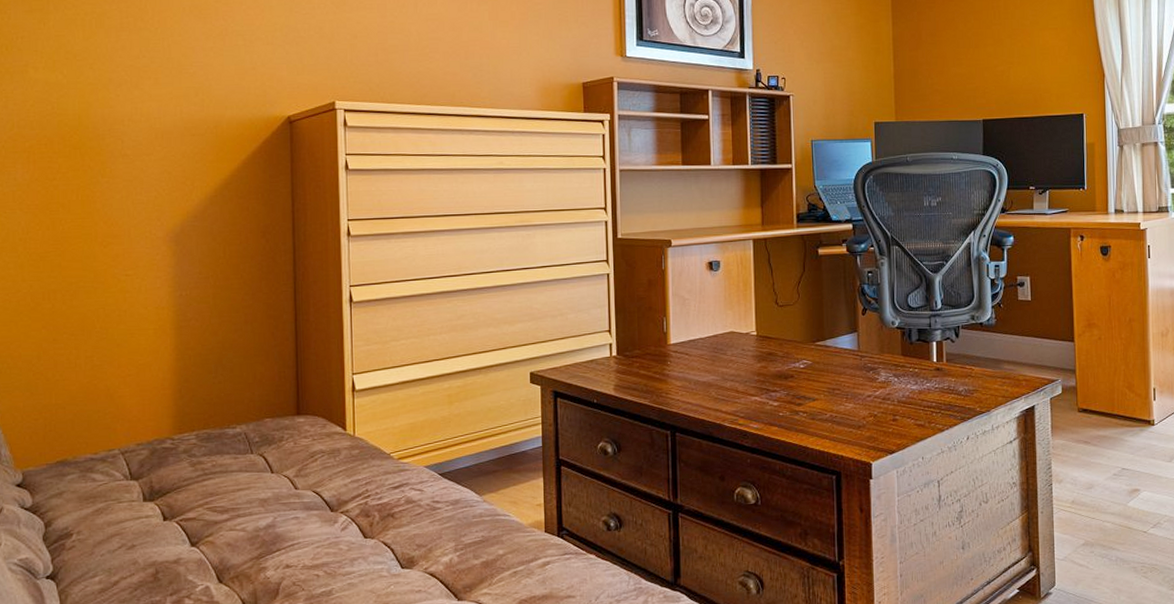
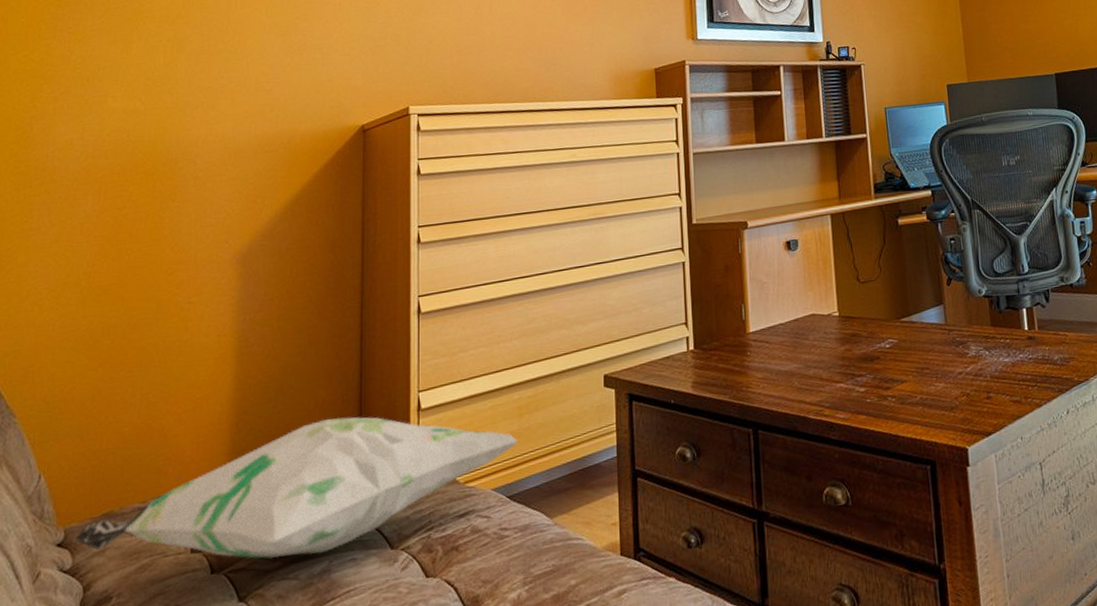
decorative pillow: none [30,392,450,512] -> present [72,417,519,559]

